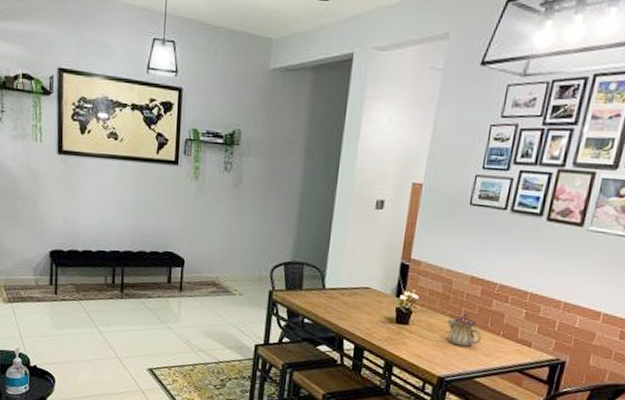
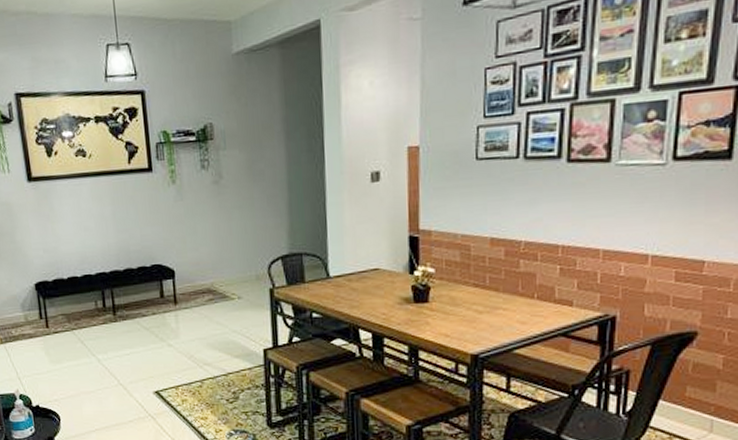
teapot: present [446,313,482,347] -> none [470,279,515,317]

